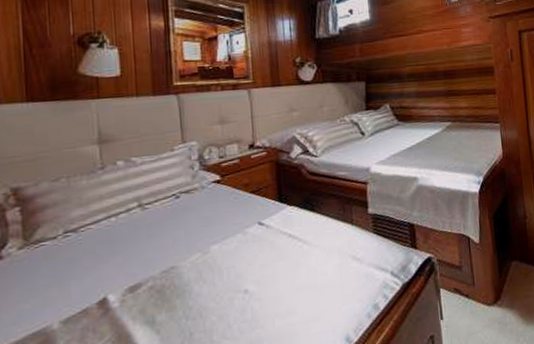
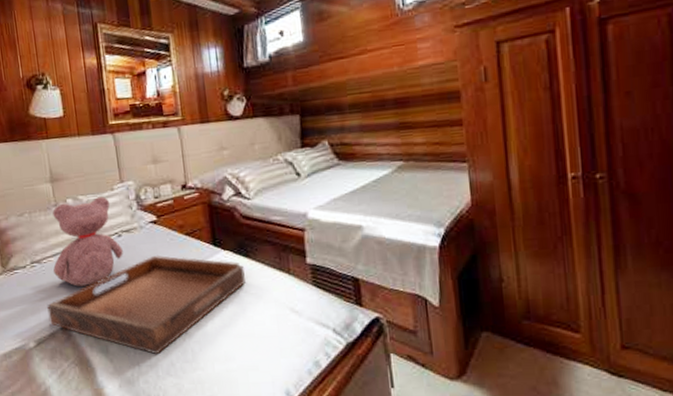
serving tray: none [81,214,311,319] -> present [47,255,247,355]
teddy bear: none [93,157,180,255] -> present [52,196,123,287]

